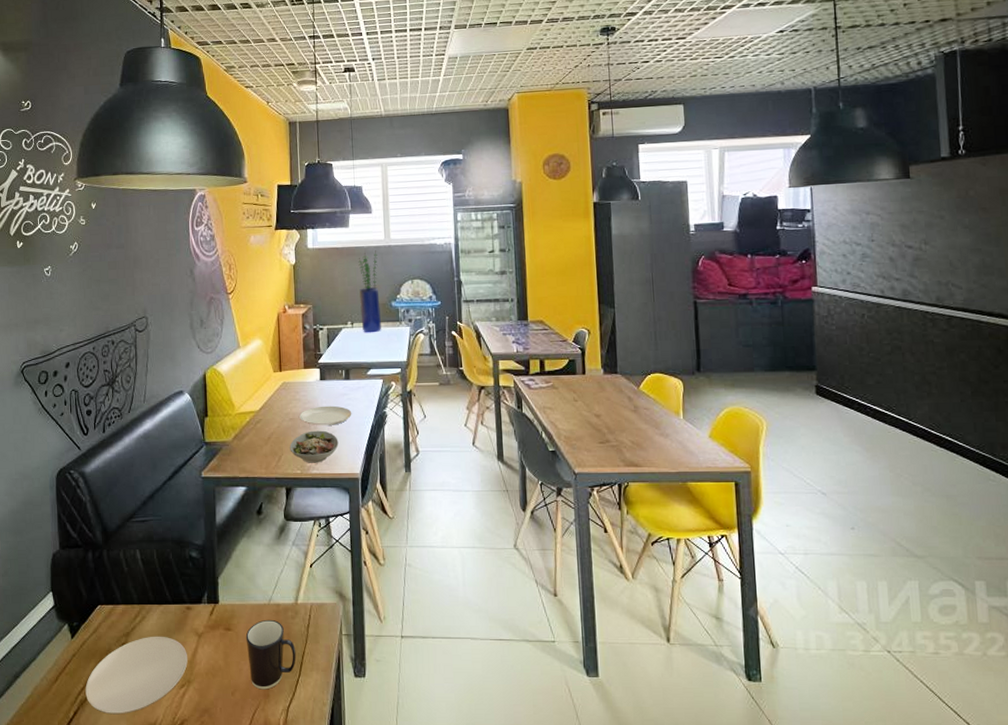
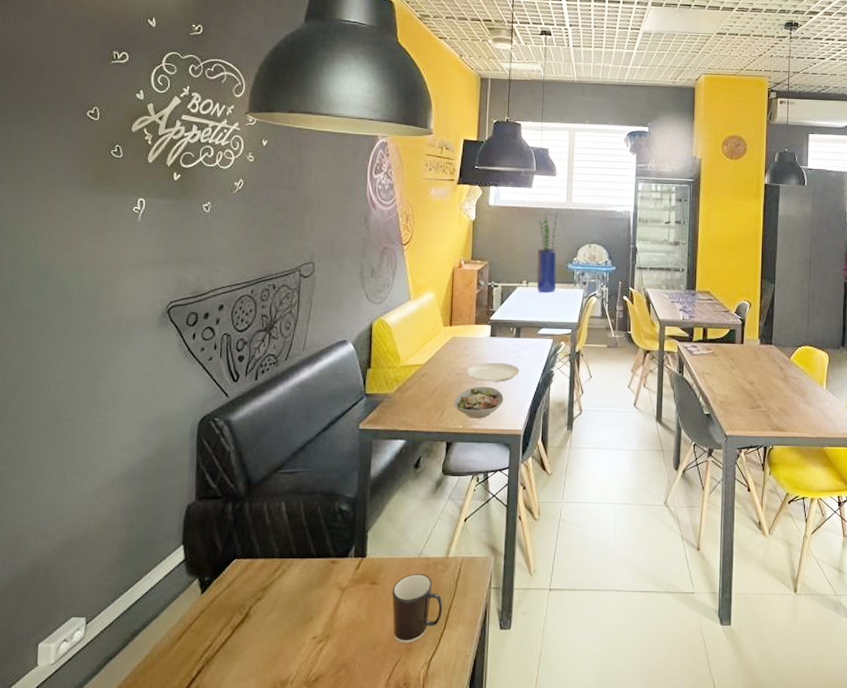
plate: present [85,636,188,715] -> none [212,590,328,672]

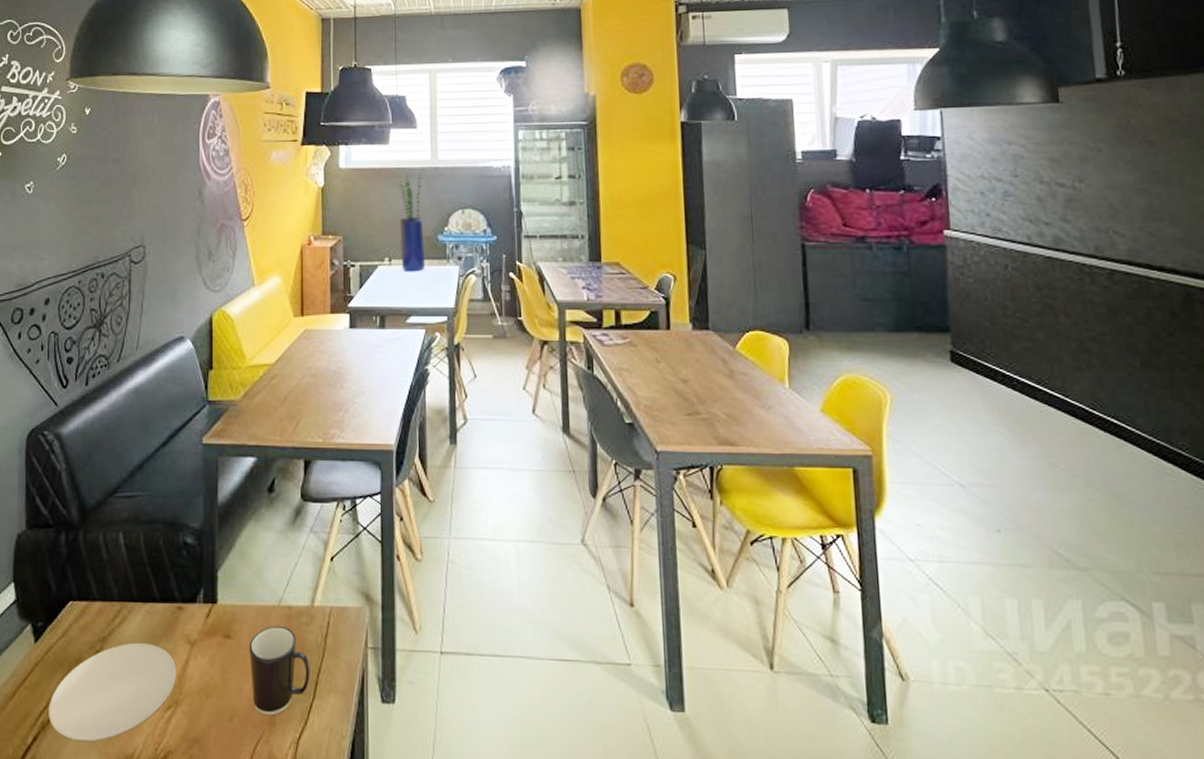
plate: none [212,590,328,672] -> present [48,642,176,743]
salad: present [454,386,504,419] -> none [310,390,370,430]
plate: present [466,362,520,382] -> none [323,360,387,384]

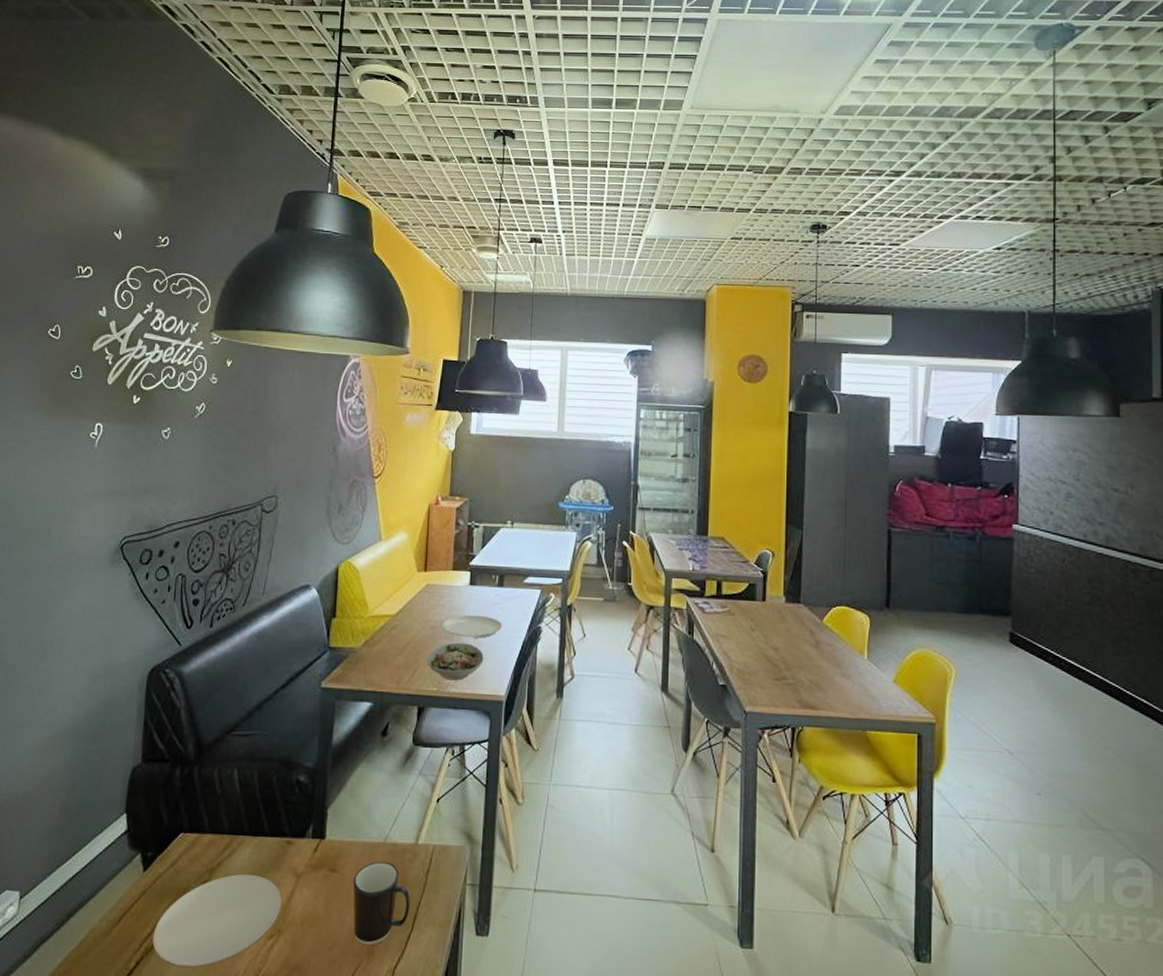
salad: none [310,390,370,430] -> present [427,642,484,681]
plate: none [323,360,387,384] -> present [442,614,502,638]
vase: present [399,172,425,272] -> none [523,443,548,536]

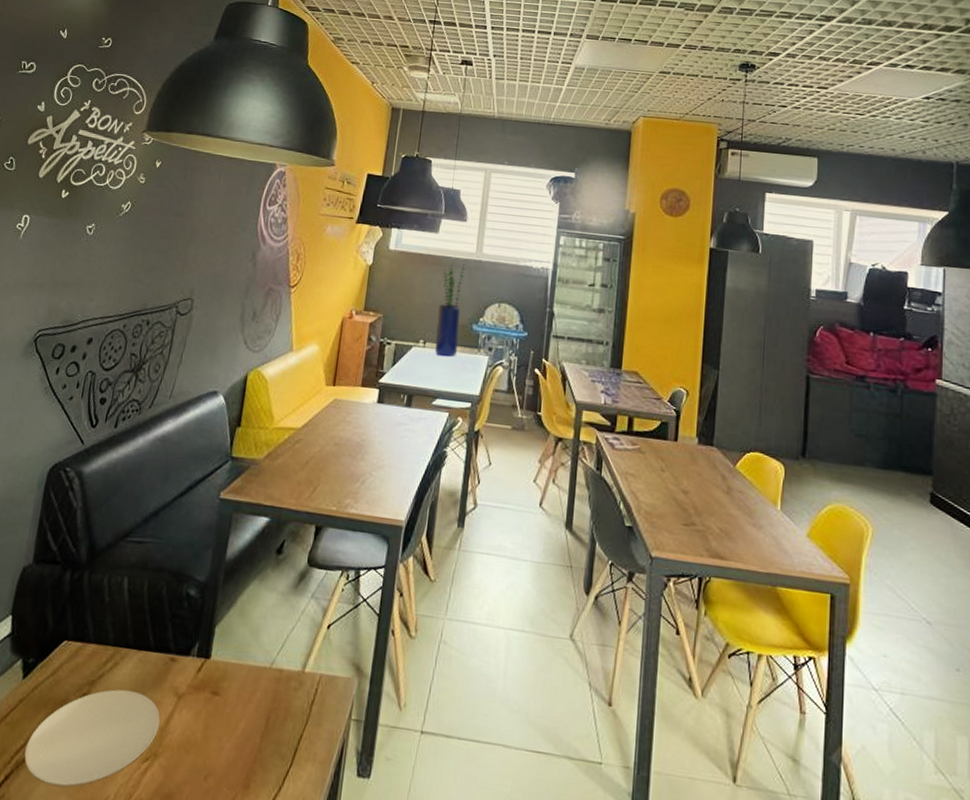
mug: present [352,861,411,946] -> none [231,687,293,779]
salad: present [427,642,484,681] -> none [328,461,387,502]
plate: present [442,614,502,638] -> none [346,433,408,459]
vase: none [523,443,548,536] -> present [435,263,465,357]

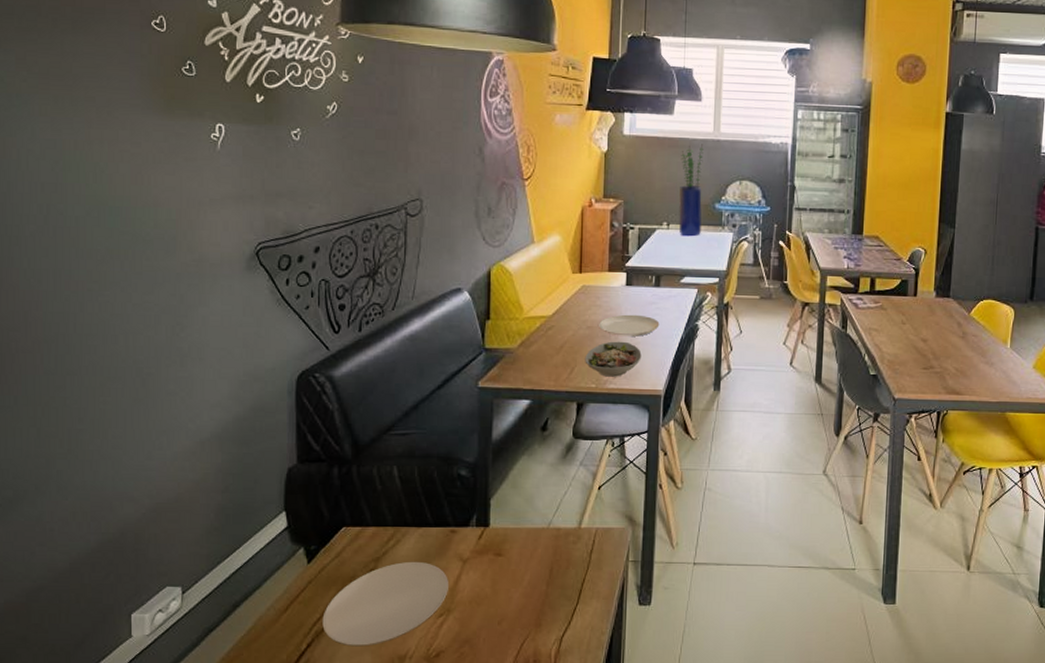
salad: none [328,461,387,502] -> present [585,341,642,377]
plate: none [346,433,408,459] -> present [599,314,660,337]

